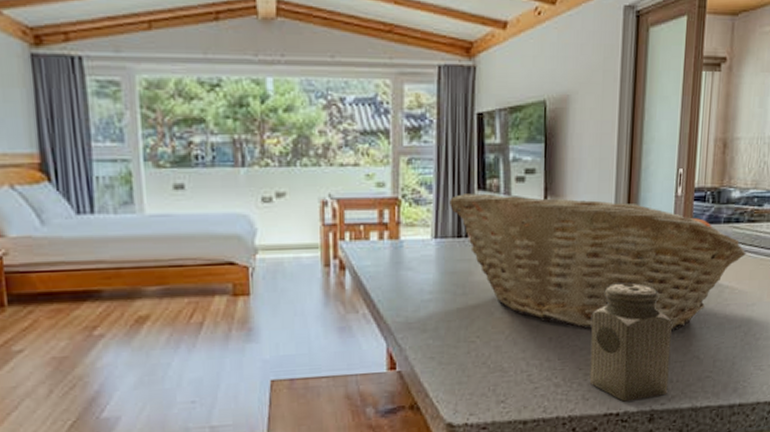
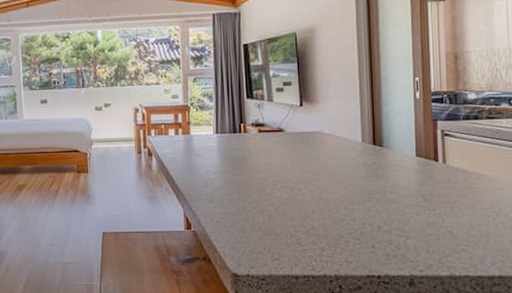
fruit basket: present [450,193,747,332] -> none [226,100,490,209]
salt shaker: present [589,283,672,402] -> none [347,168,425,266]

